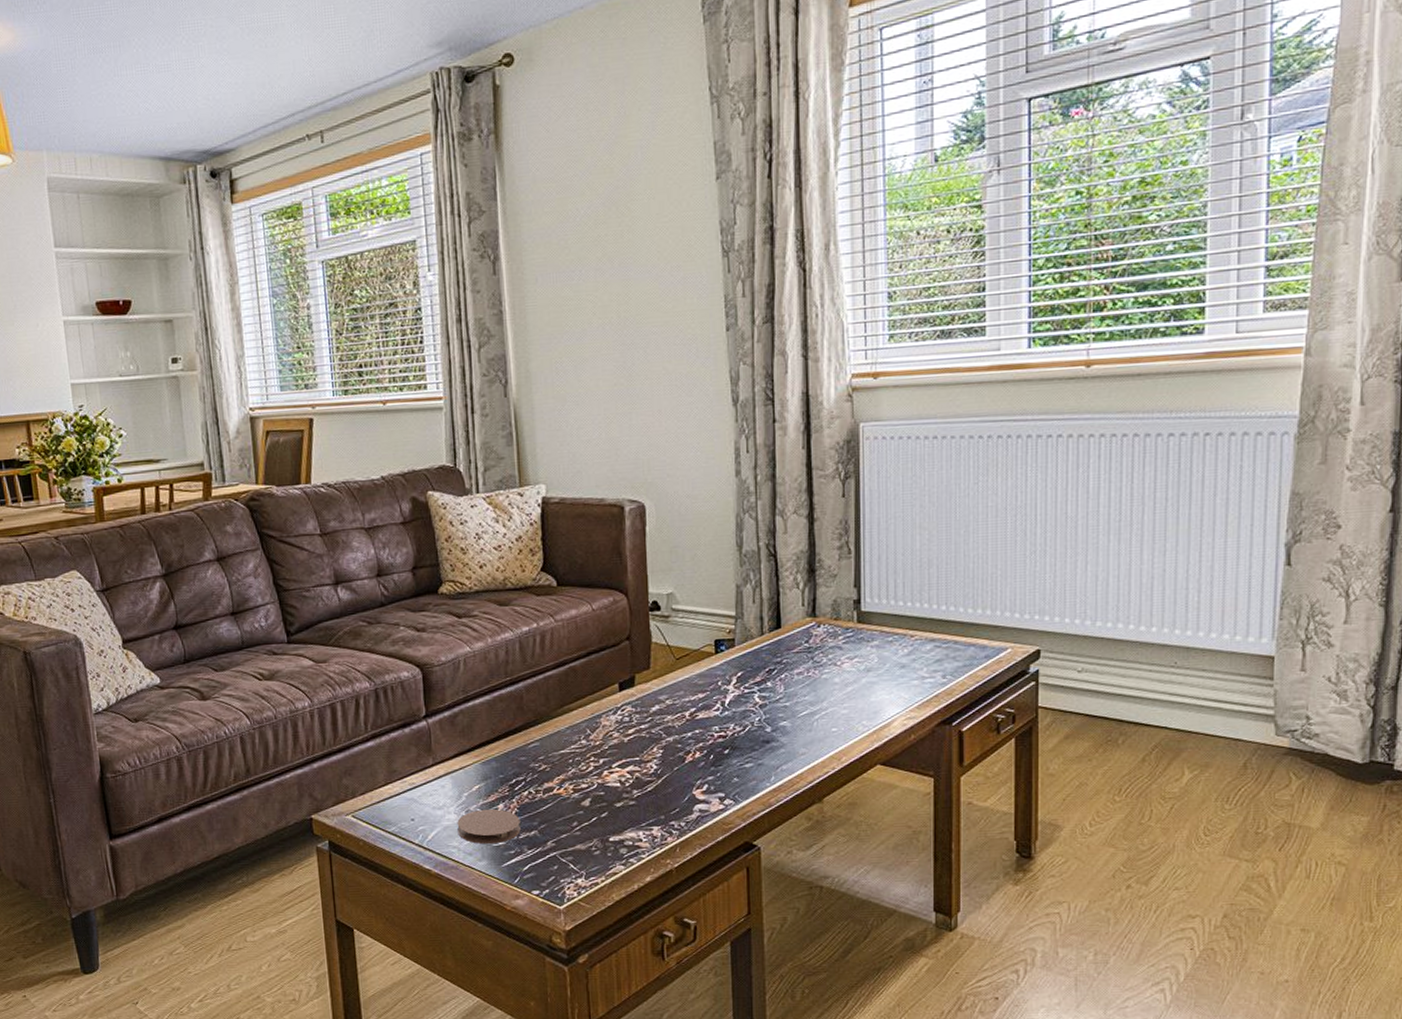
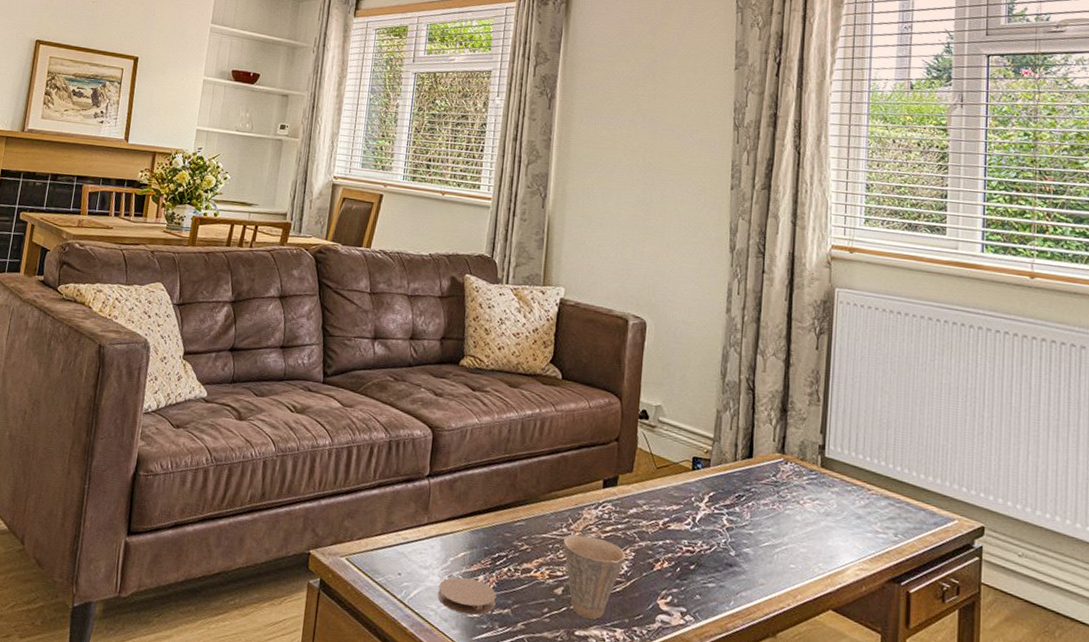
cup: none [584,742,653,823] -> present [563,534,625,620]

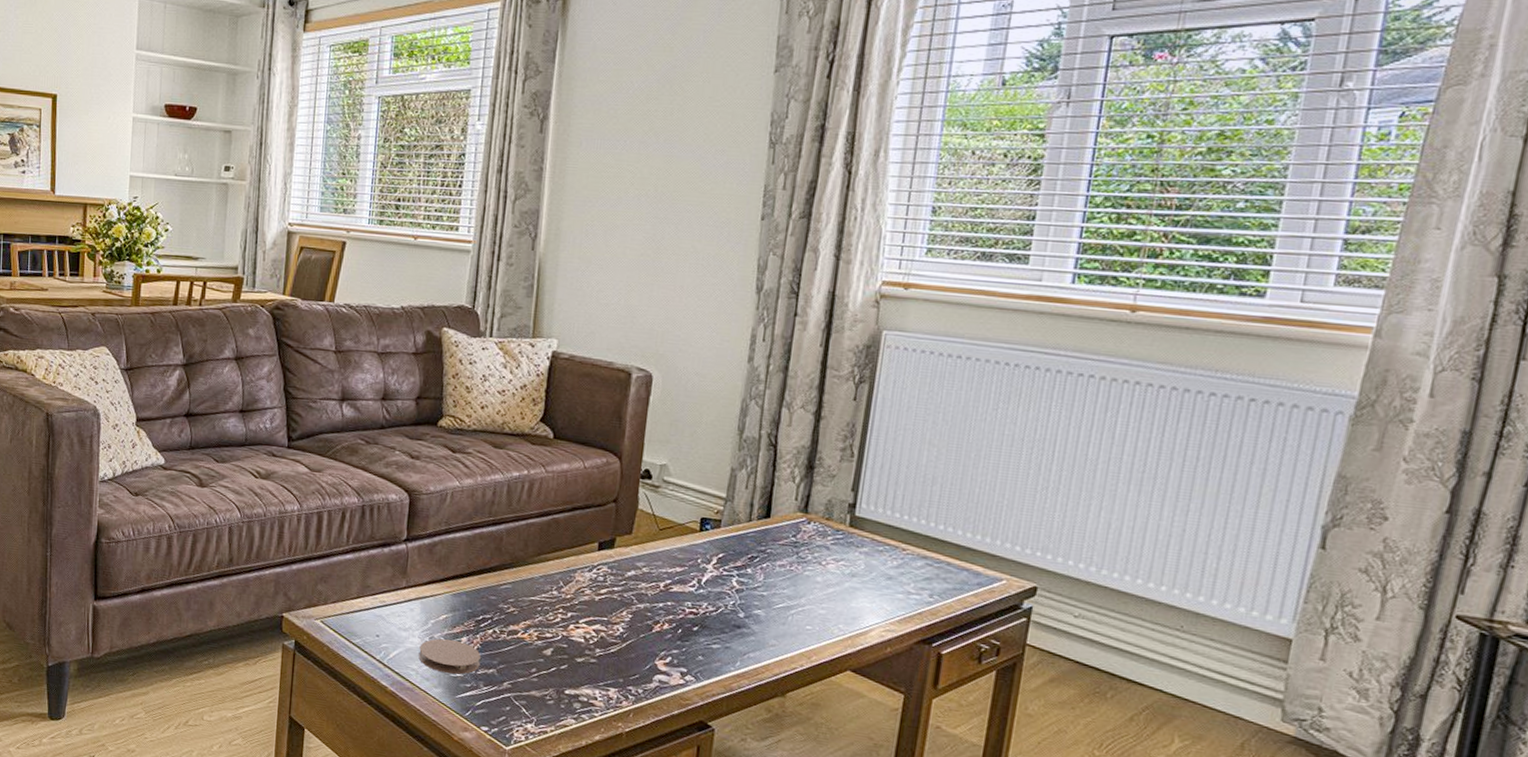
cup: present [563,534,625,620] -> none [553,596,622,679]

